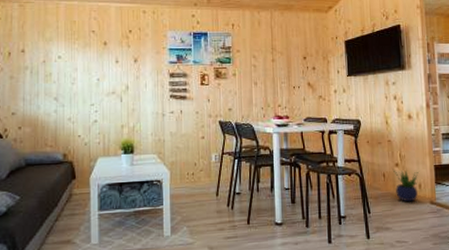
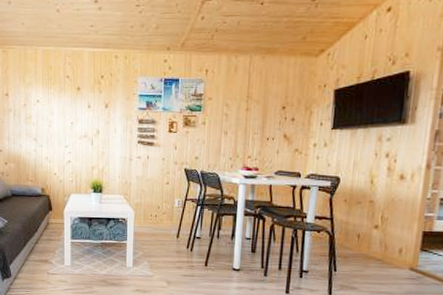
potted plant: present [392,169,419,202] -> none [369,230,401,266]

